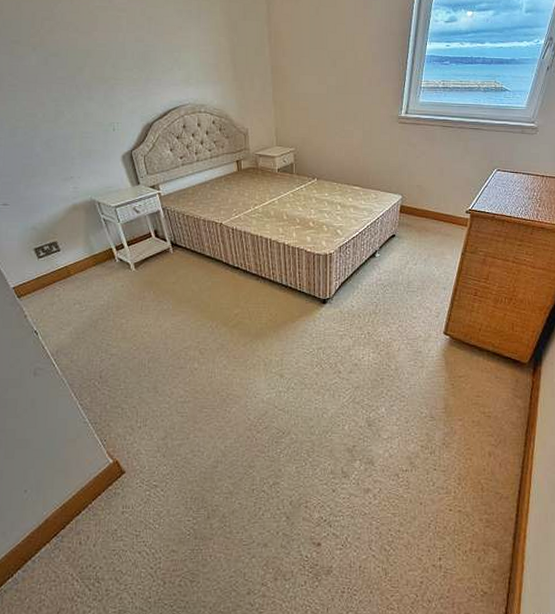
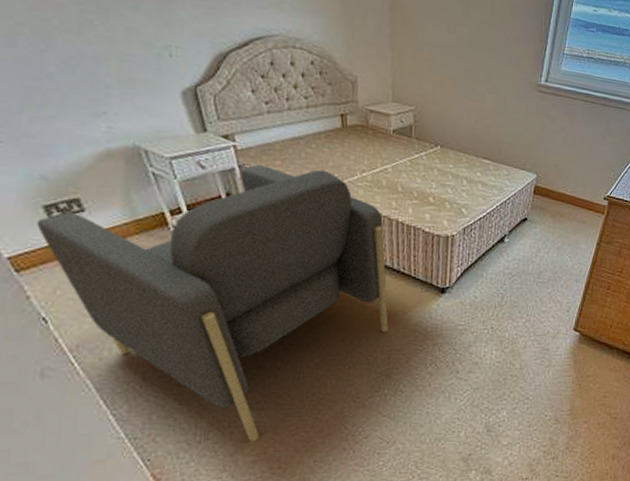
armchair: none [30,207,280,429] -> present [36,165,389,442]

